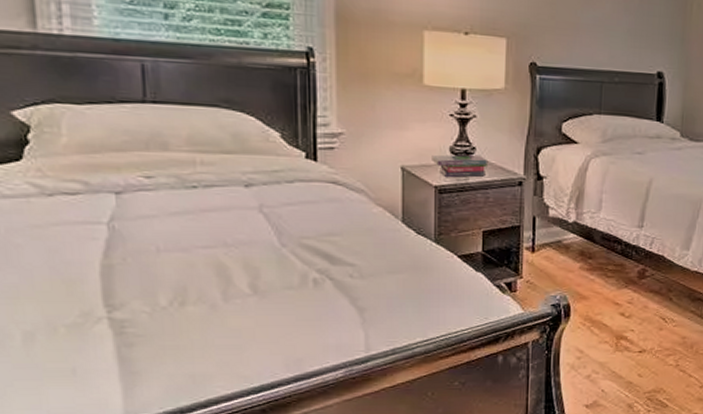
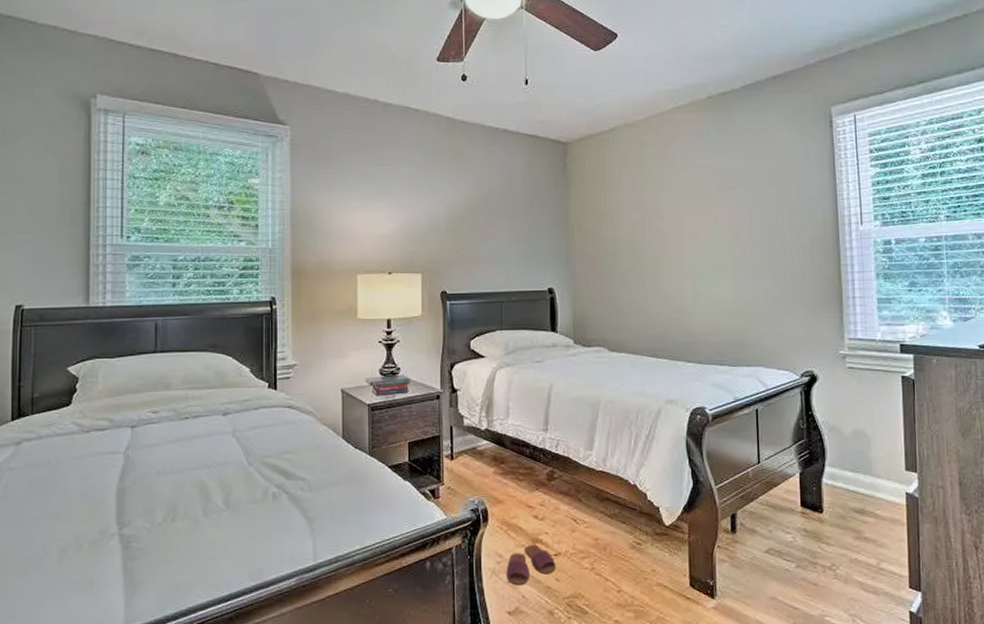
slippers: none [586,341,640,379] -> present [506,544,556,585]

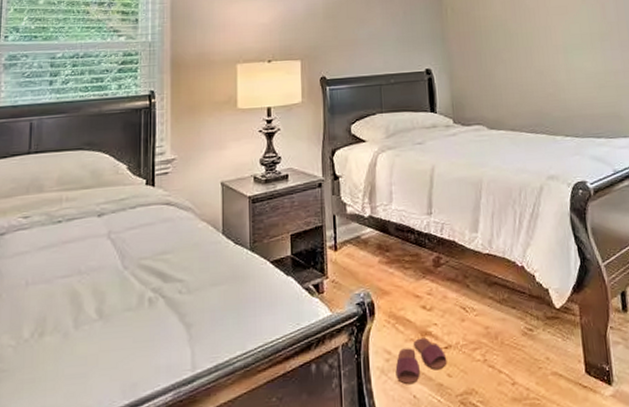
books: present [365,374,410,397] -> none [245,163,291,188]

